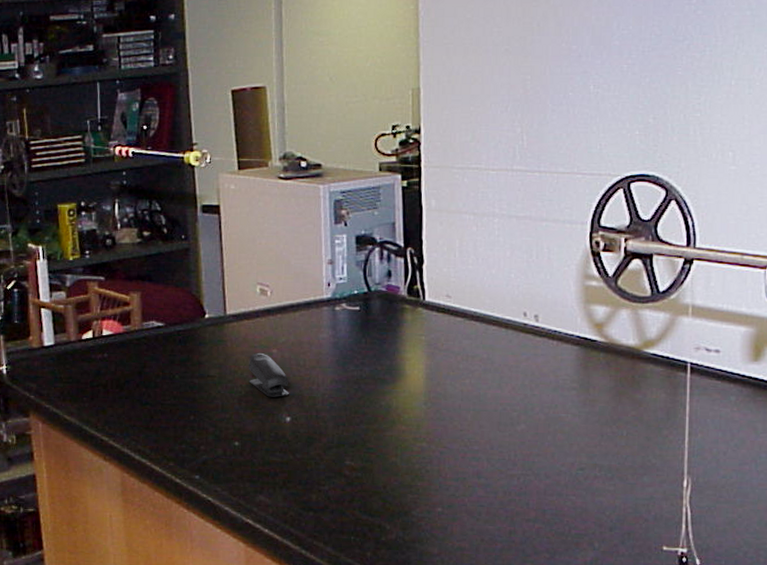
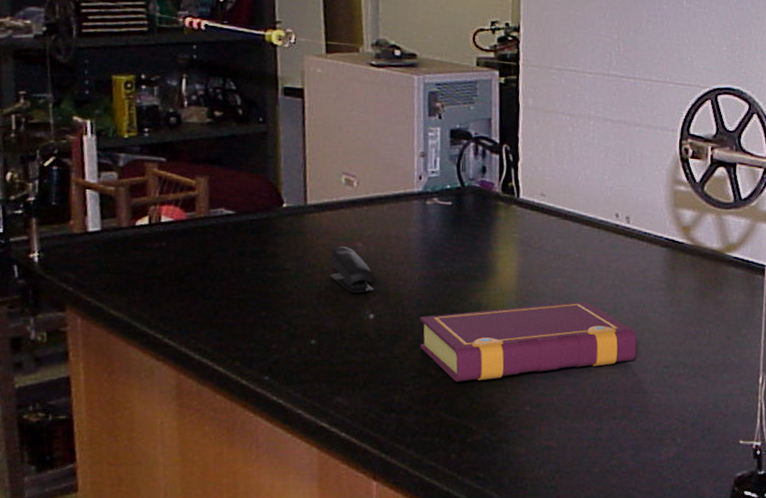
book: none [333,402,549,482] -> present [419,301,637,382]

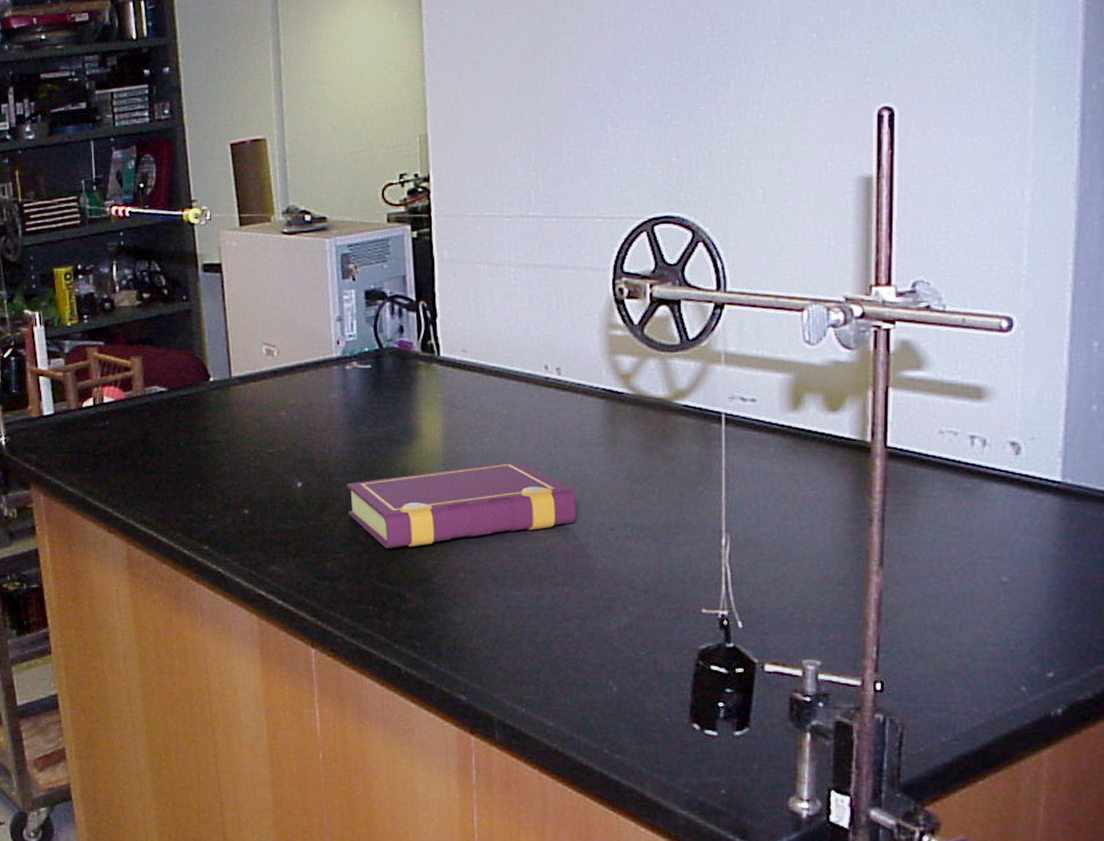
stapler: present [329,245,373,293] -> none [256,416,299,462]

